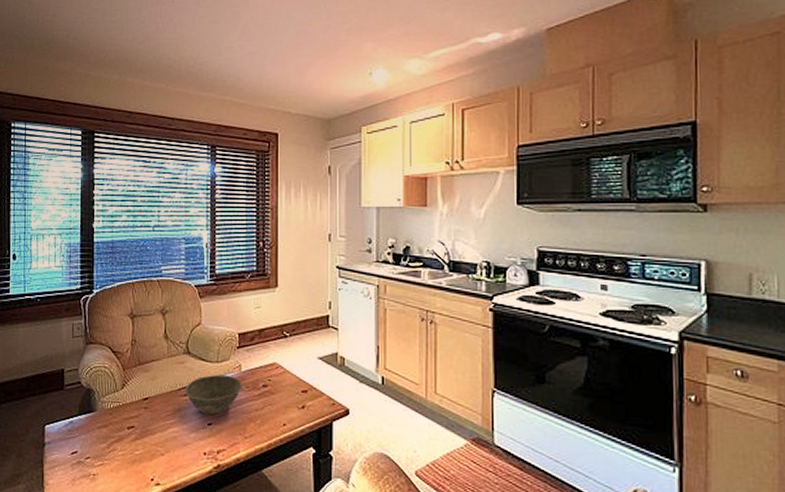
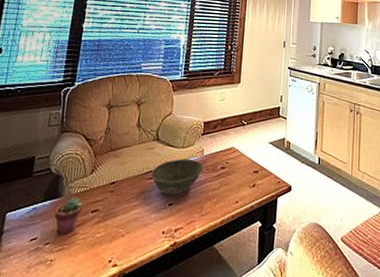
potted succulent: none [91,412,119,450] -> present [54,197,84,234]

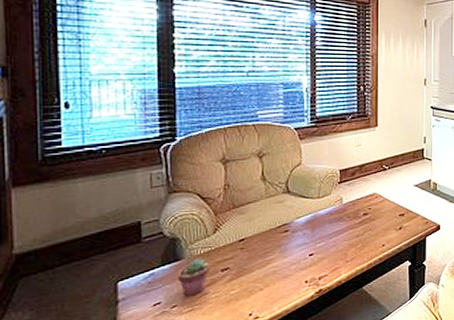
bowl: present [150,158,203,196] -> none [284,208,344,247]

